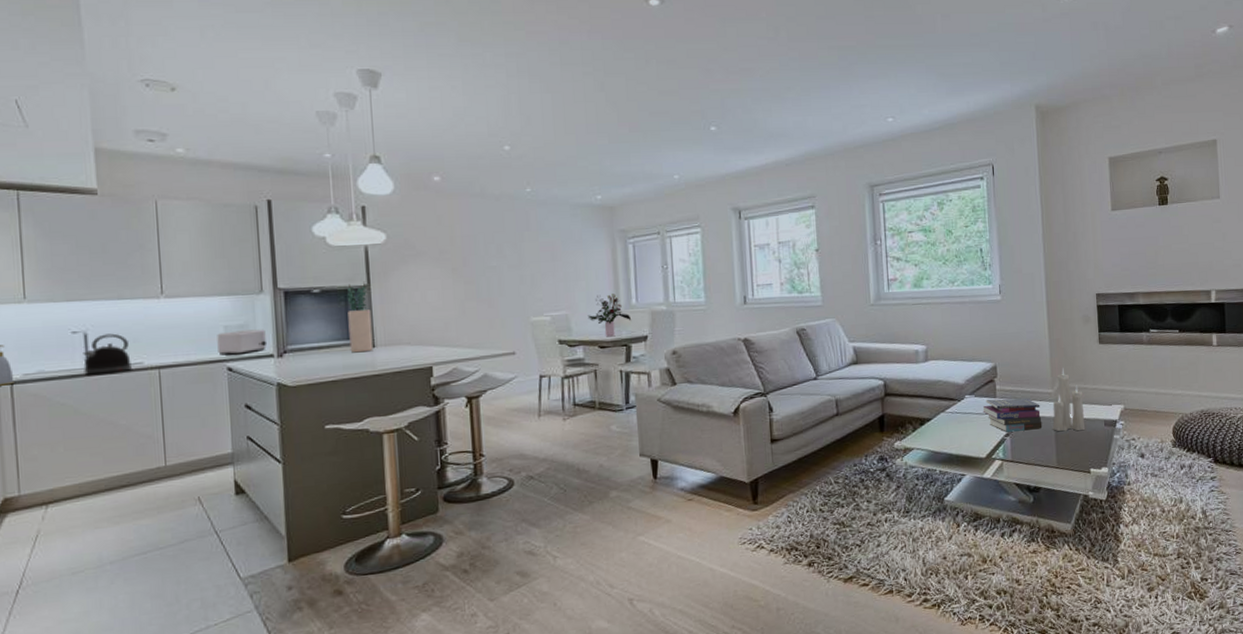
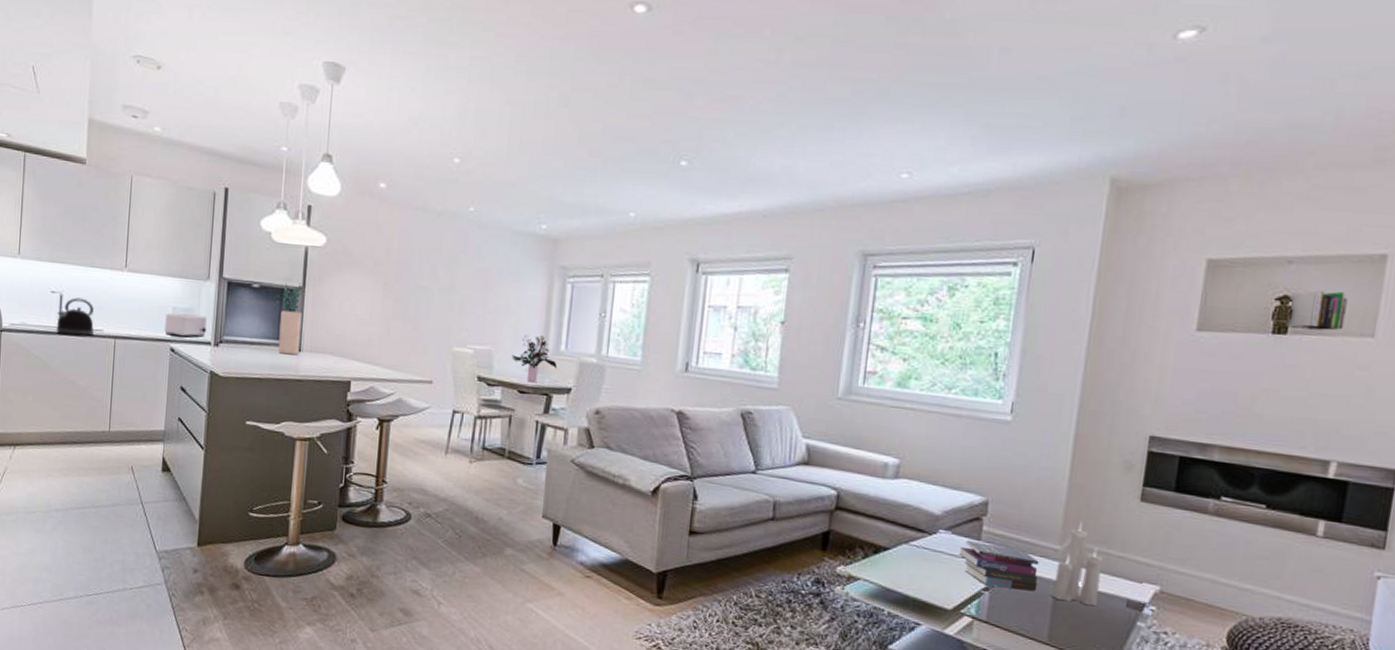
books: none [1164,170,1201,199] -> present [1285,290,1348,331]

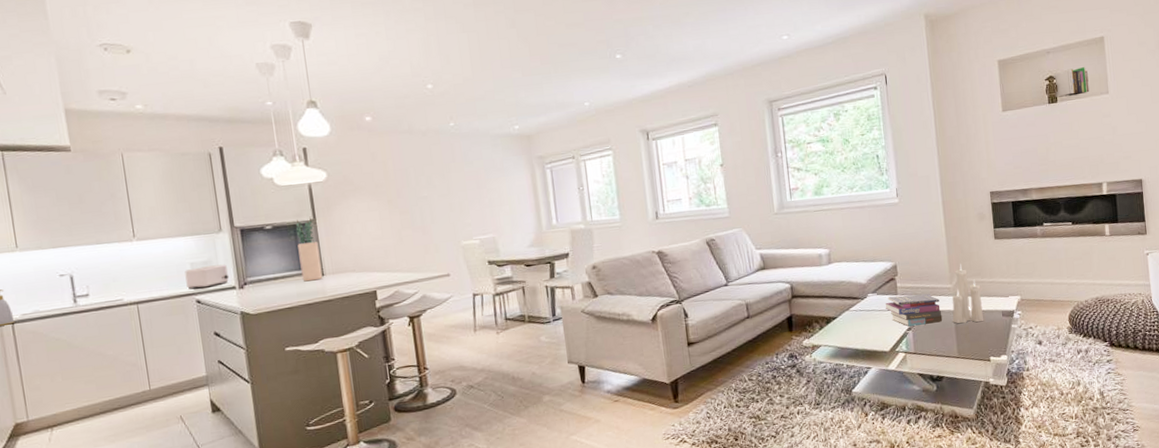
kettle: present [56,297,95,336] -> none [70,274,115,313]
bouquet: present [511,334,558,383] -> none [513,216,554,256]

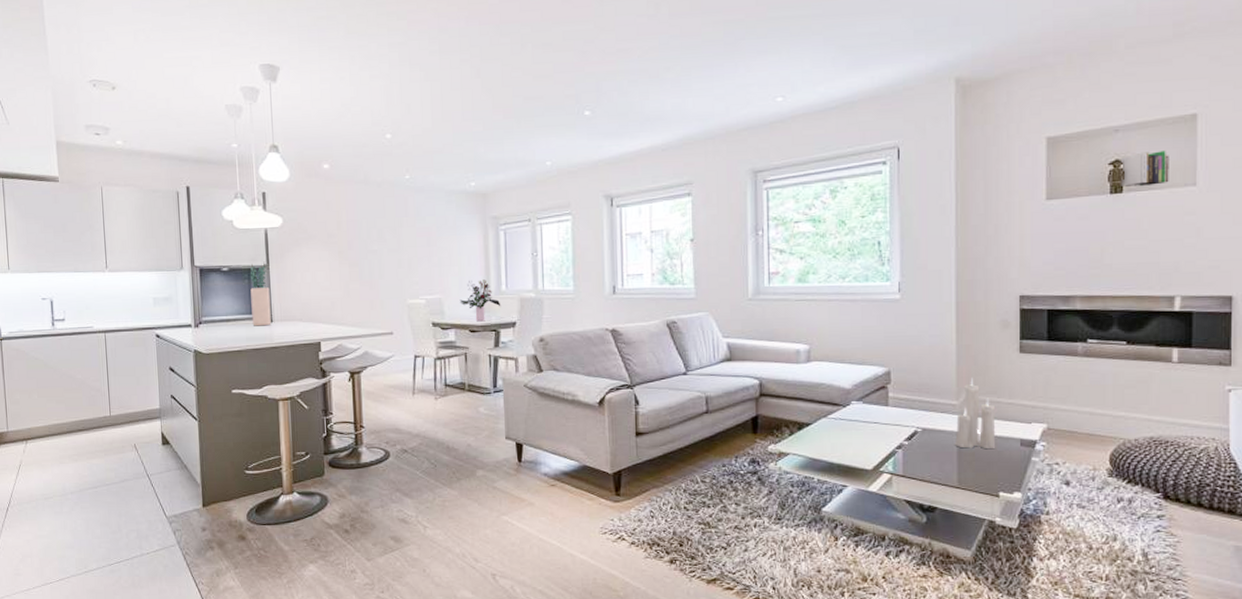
toaster: present [185,264,230,290] -> none [148,302,187,324]
bouquet: none [513,216,554,256] -> present [459,279,501,322]
books: present [885,294,943,327] -> none [871,407,942,444]

